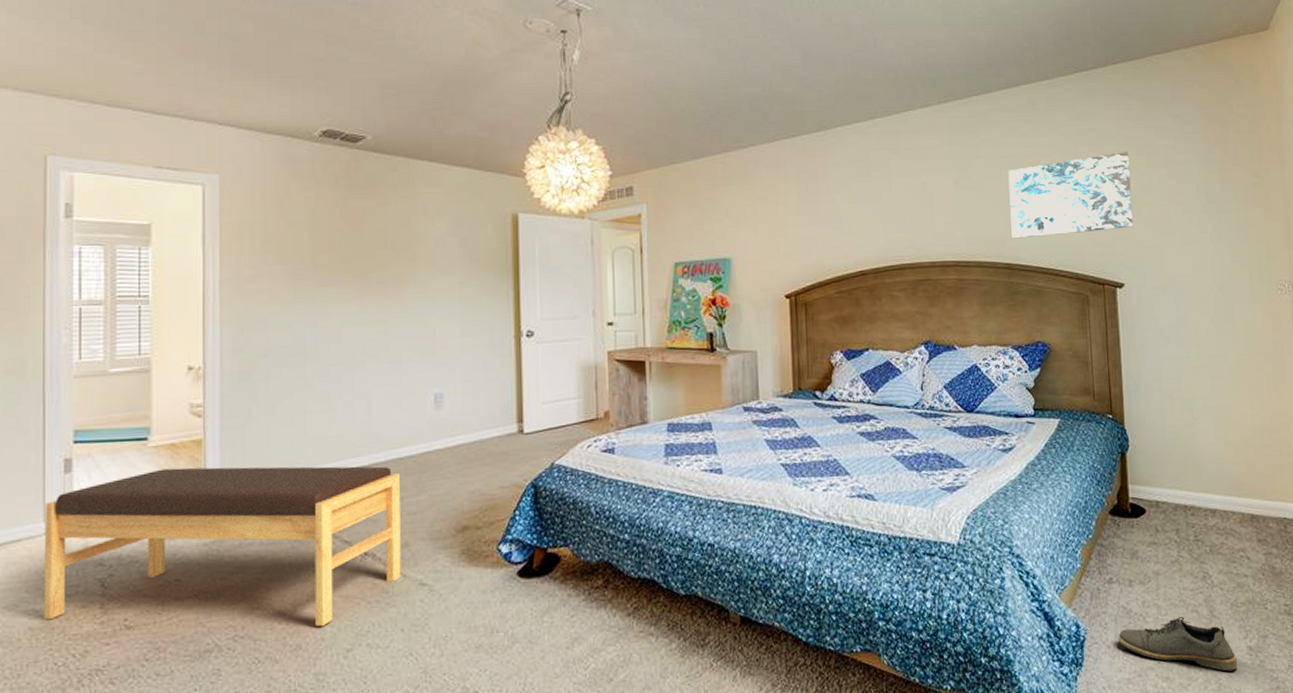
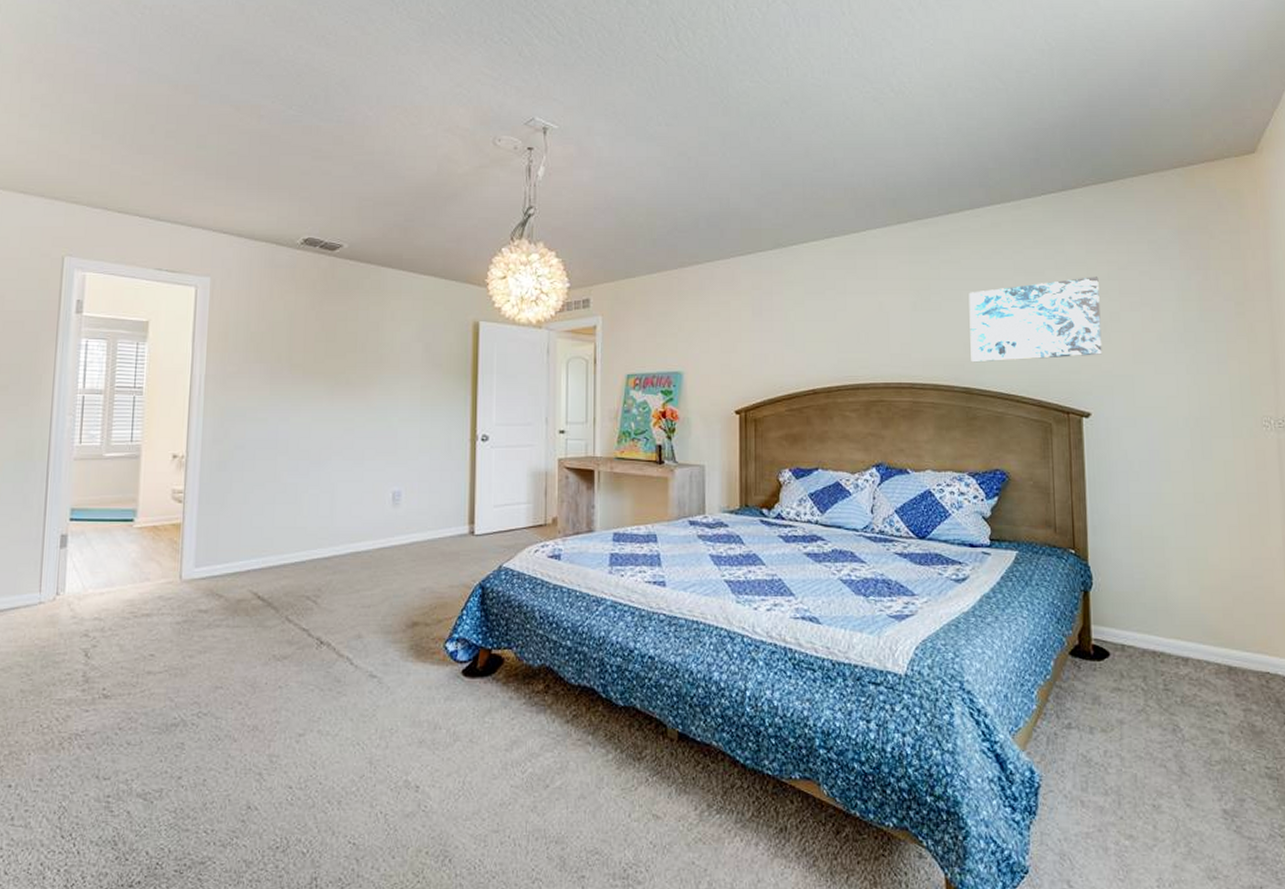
bench: present [43,466,401,626] -> none [33,549,356,709]
shoe: present [1118,617,1238,672] -> none [1076,771,1211,835]

